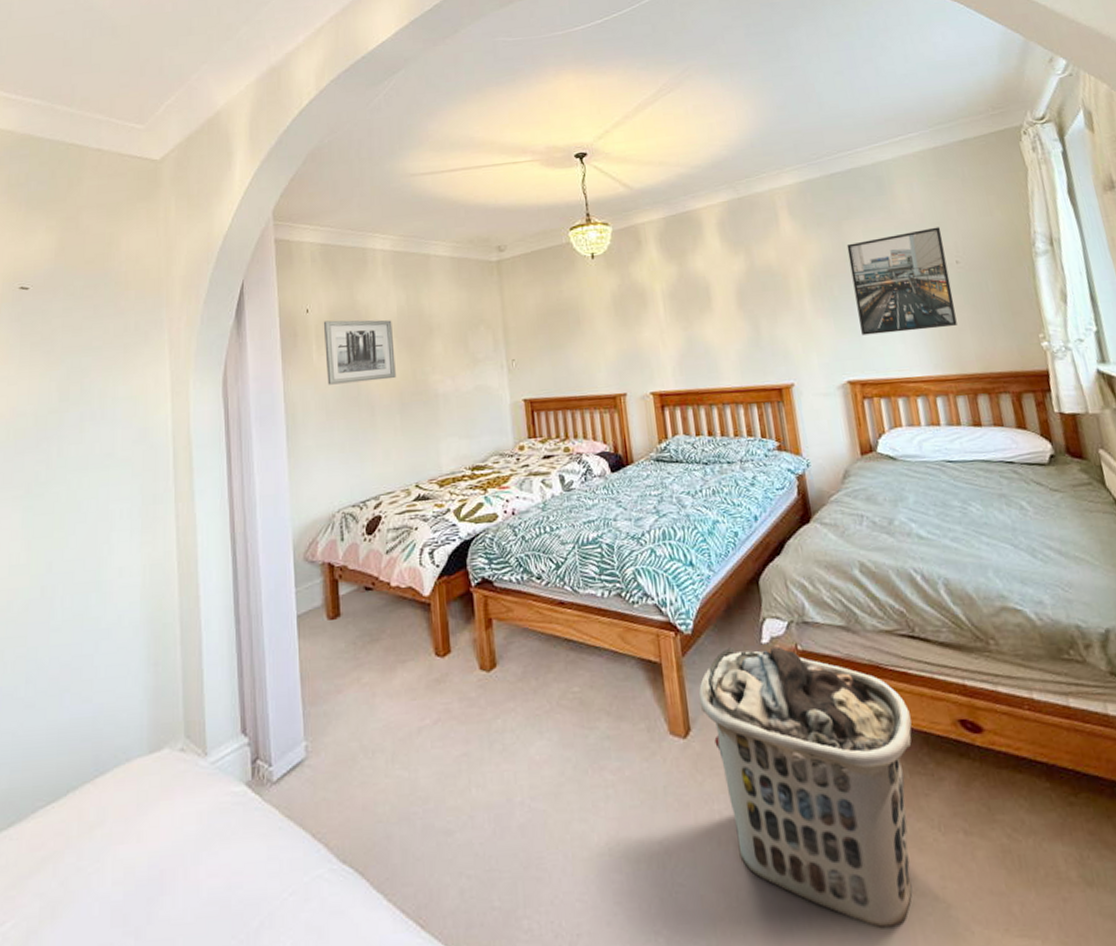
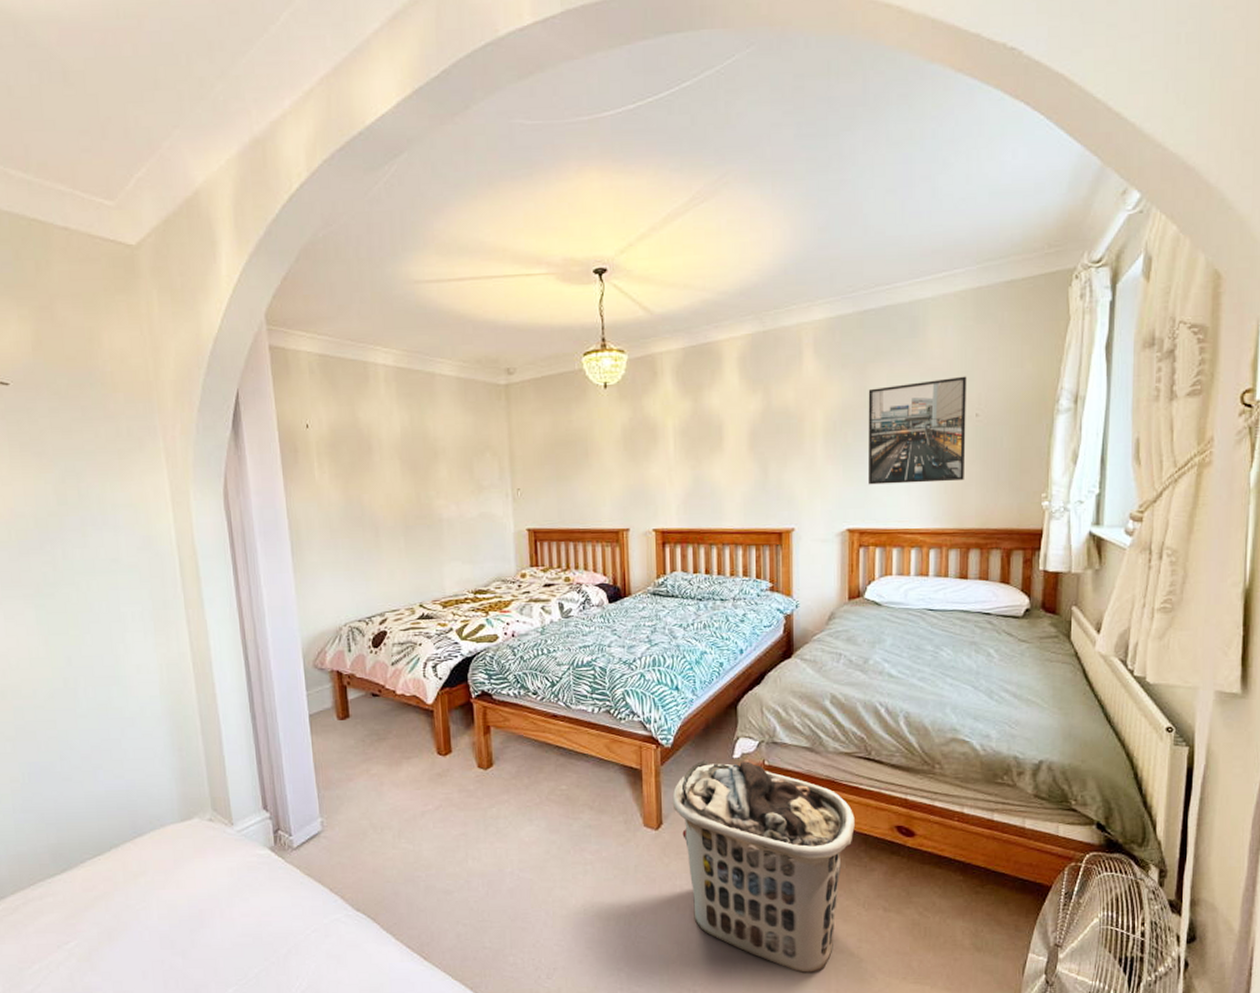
wall art: present [323,320,396,385] -> none [324,437,400,504]

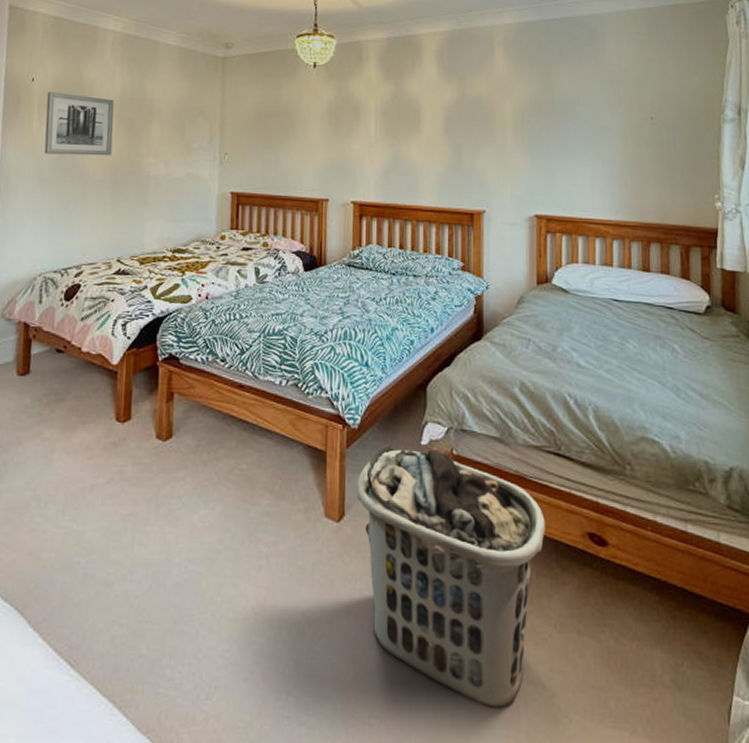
wall art: none [324,437,400,504] -> present [44,92,114,156]
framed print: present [868,376,967,485] -> none [553,83,643,177]

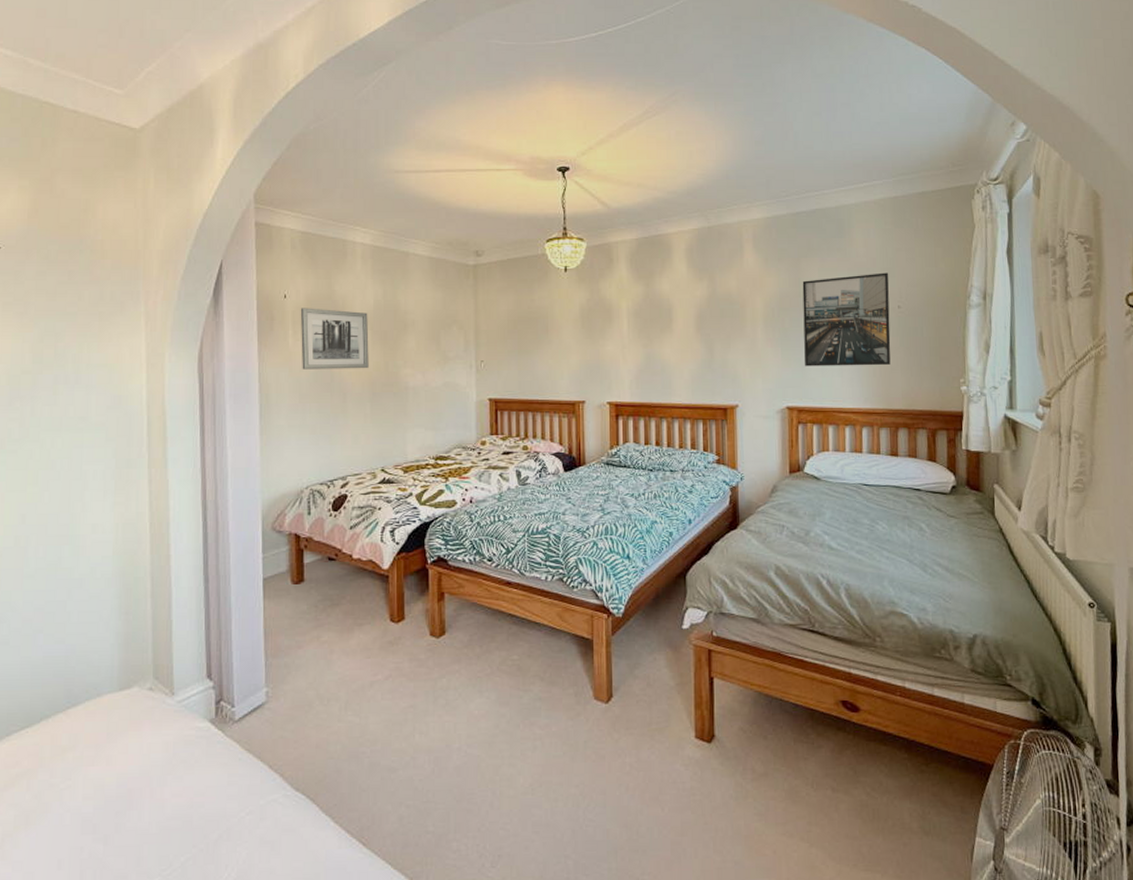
clothes hamper: present [356,445,545,709] -> none [622,630,801,861]
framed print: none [553,83,643,177] -> present [802,272,891,367]

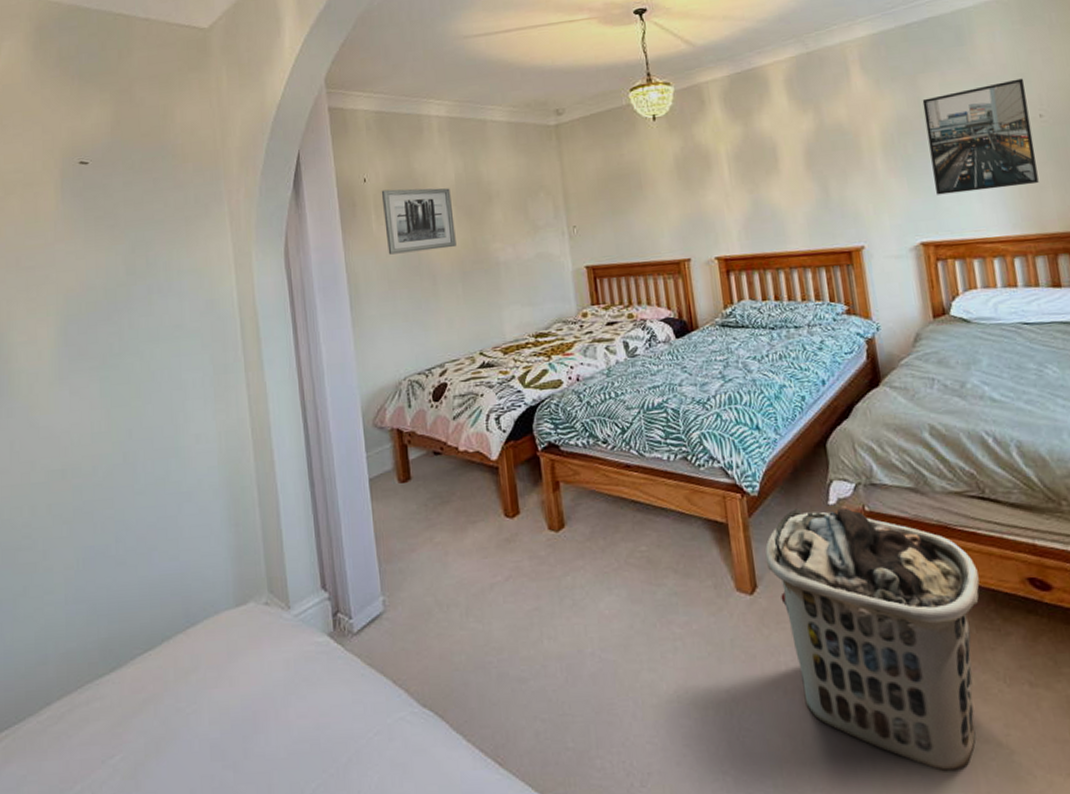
clothes hamper: none [622,630,801,861] -> present [765,507,980,772]

